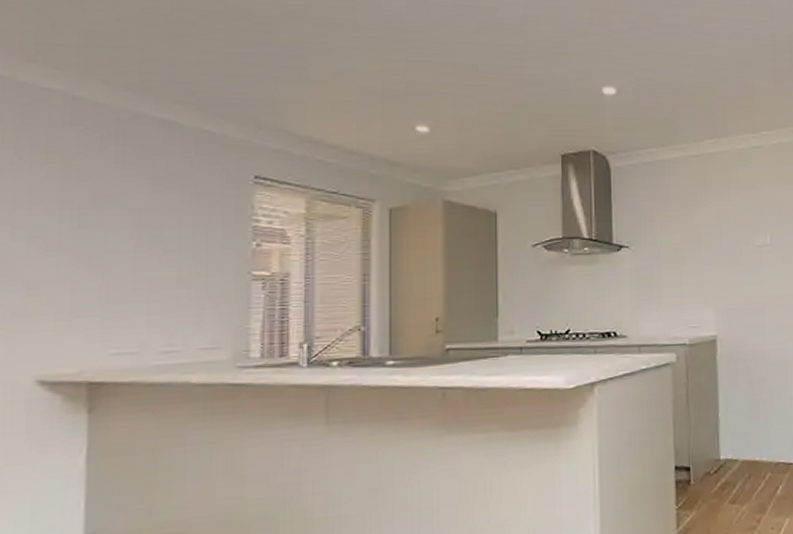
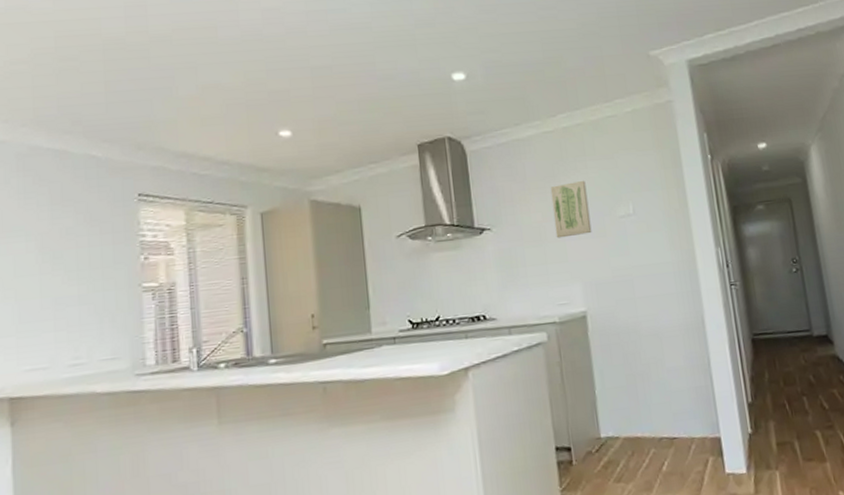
wall art: none [691,207,729,262] -> present [550,180,592,238]

